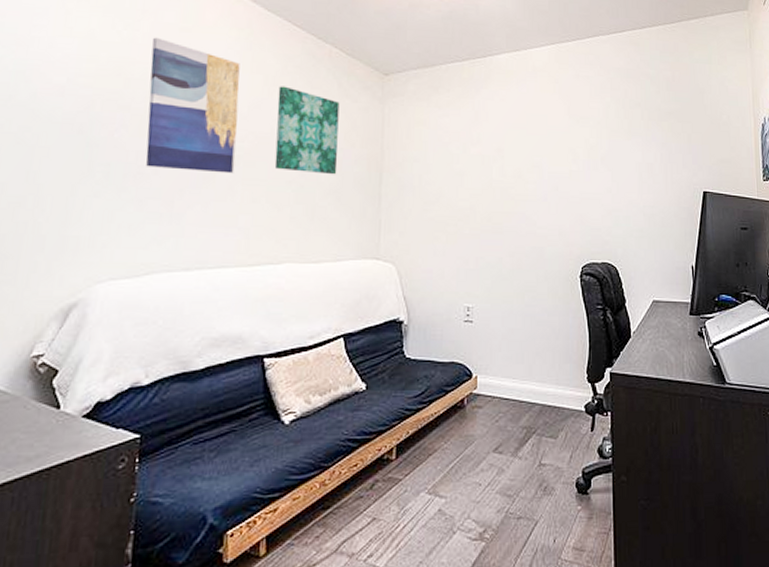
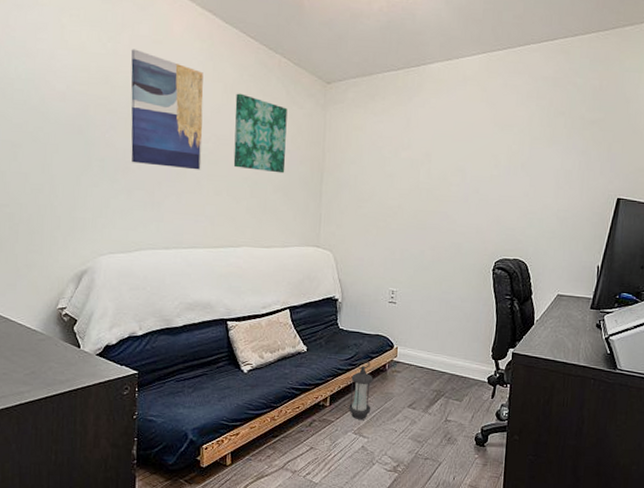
lantern: none [419,396,450,474] -> present [348,361,373,420]

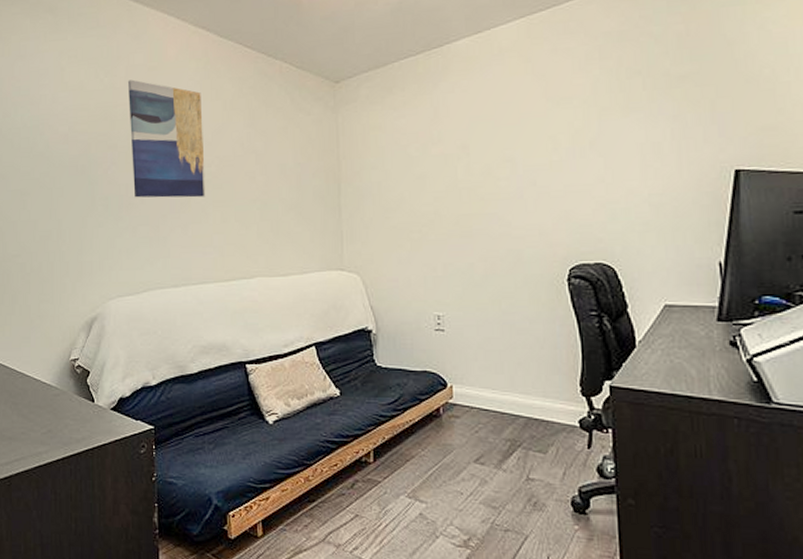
wall art: present [233,93,288,174] -> none [236,108,297,190]
lantern: present [348,361,373,420] -> none [397,404,427,479]

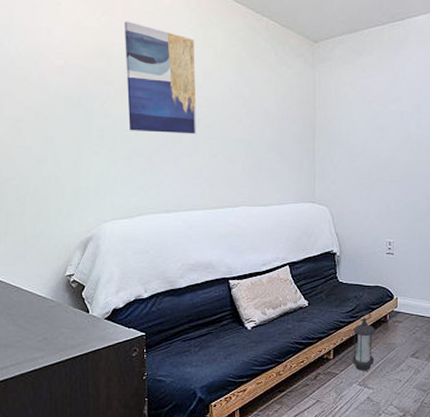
lantern: none [397,404,427,479] -> present [351,312,375,371]

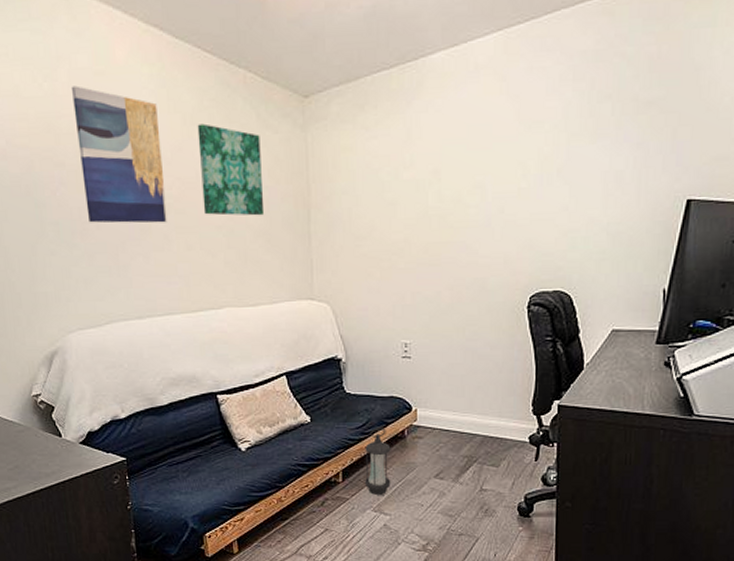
wall art: none [226,57,278,133] -> present [197,123,265,216]

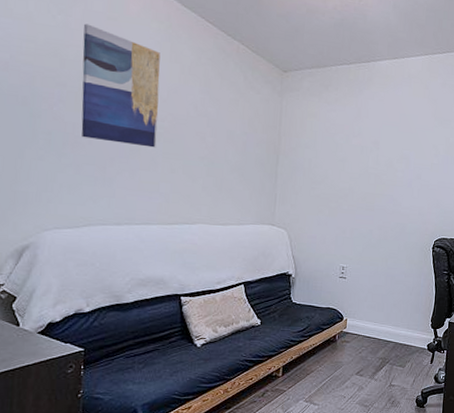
wall art: present [197,123,265,216] -> none [189,75,245,155]
lantern: present [364,428,391,495] -> none [300,332,324,388]

